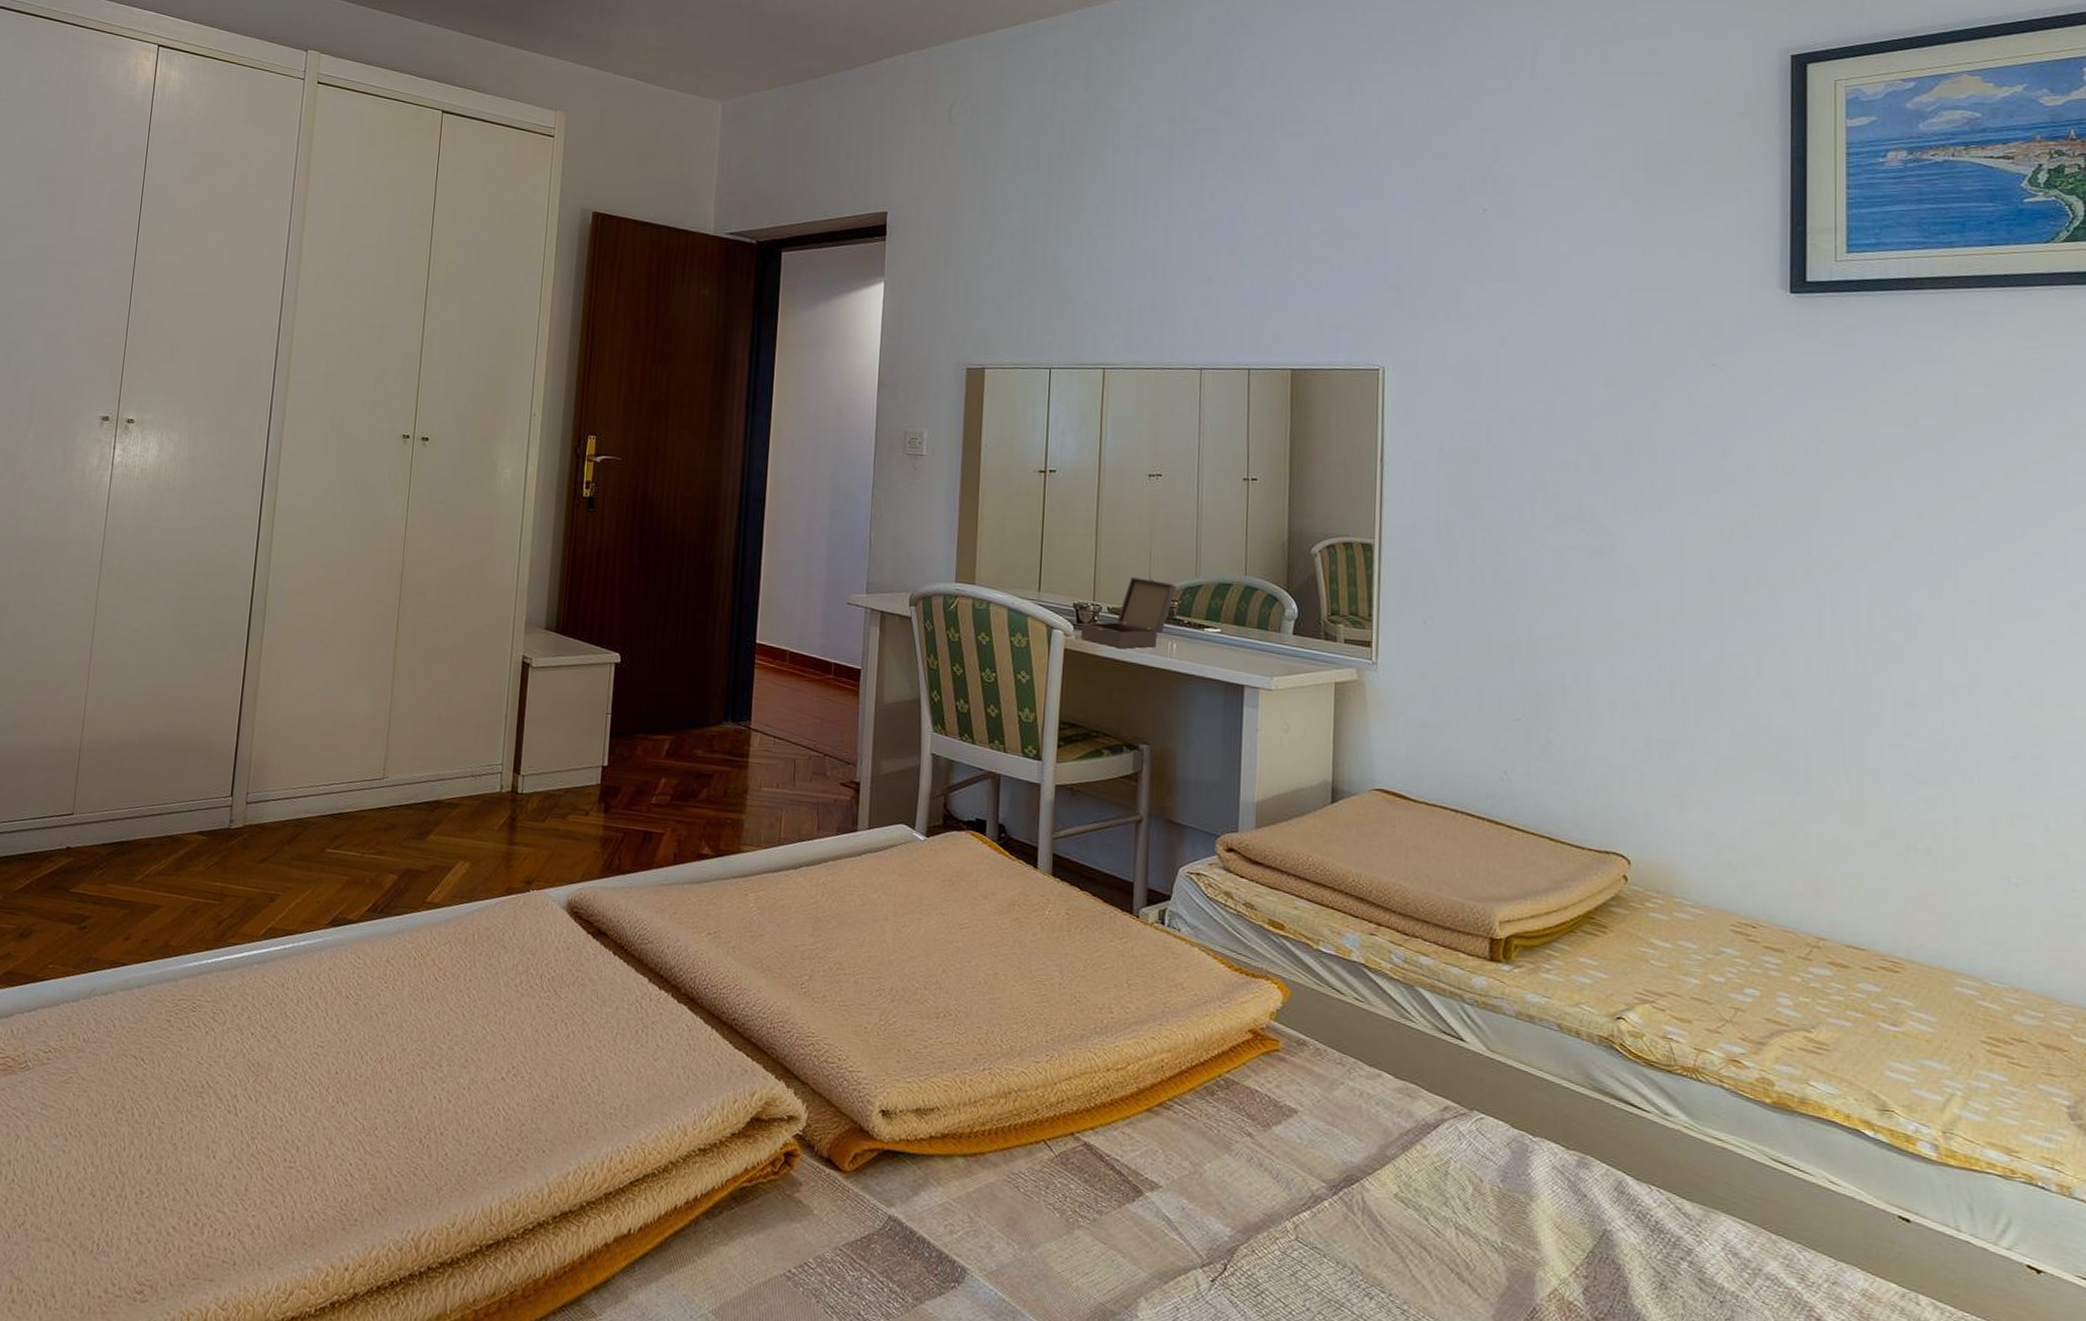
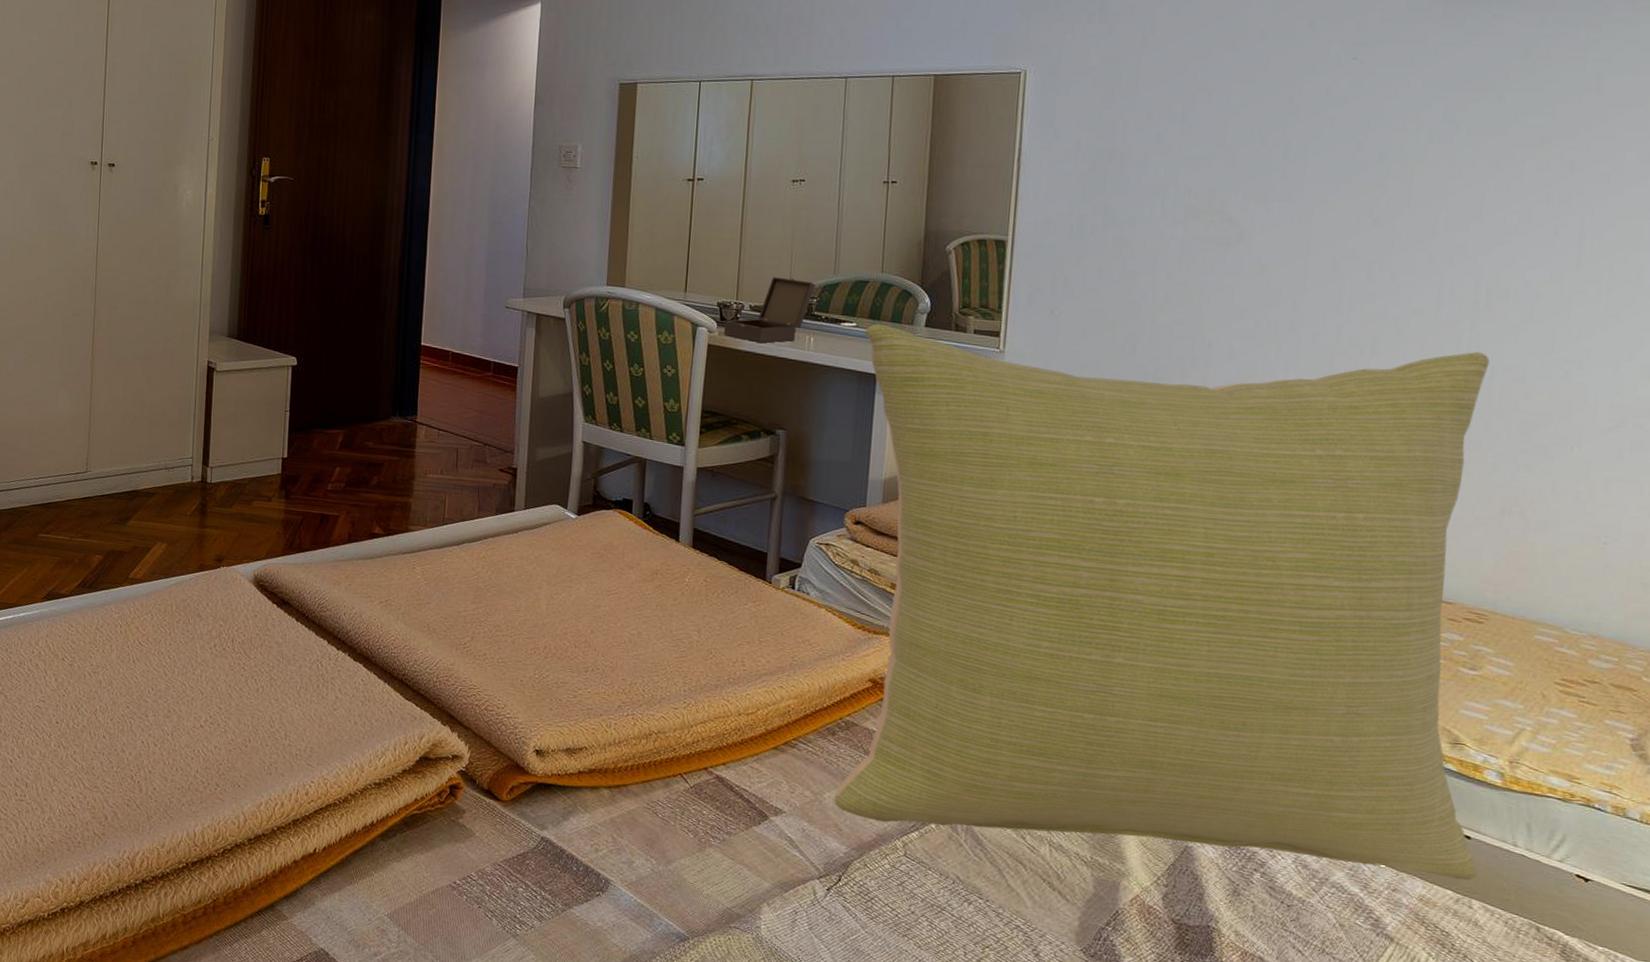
pillow: none [1215,630,1921,1271] -> present [834,324,1490,880]

